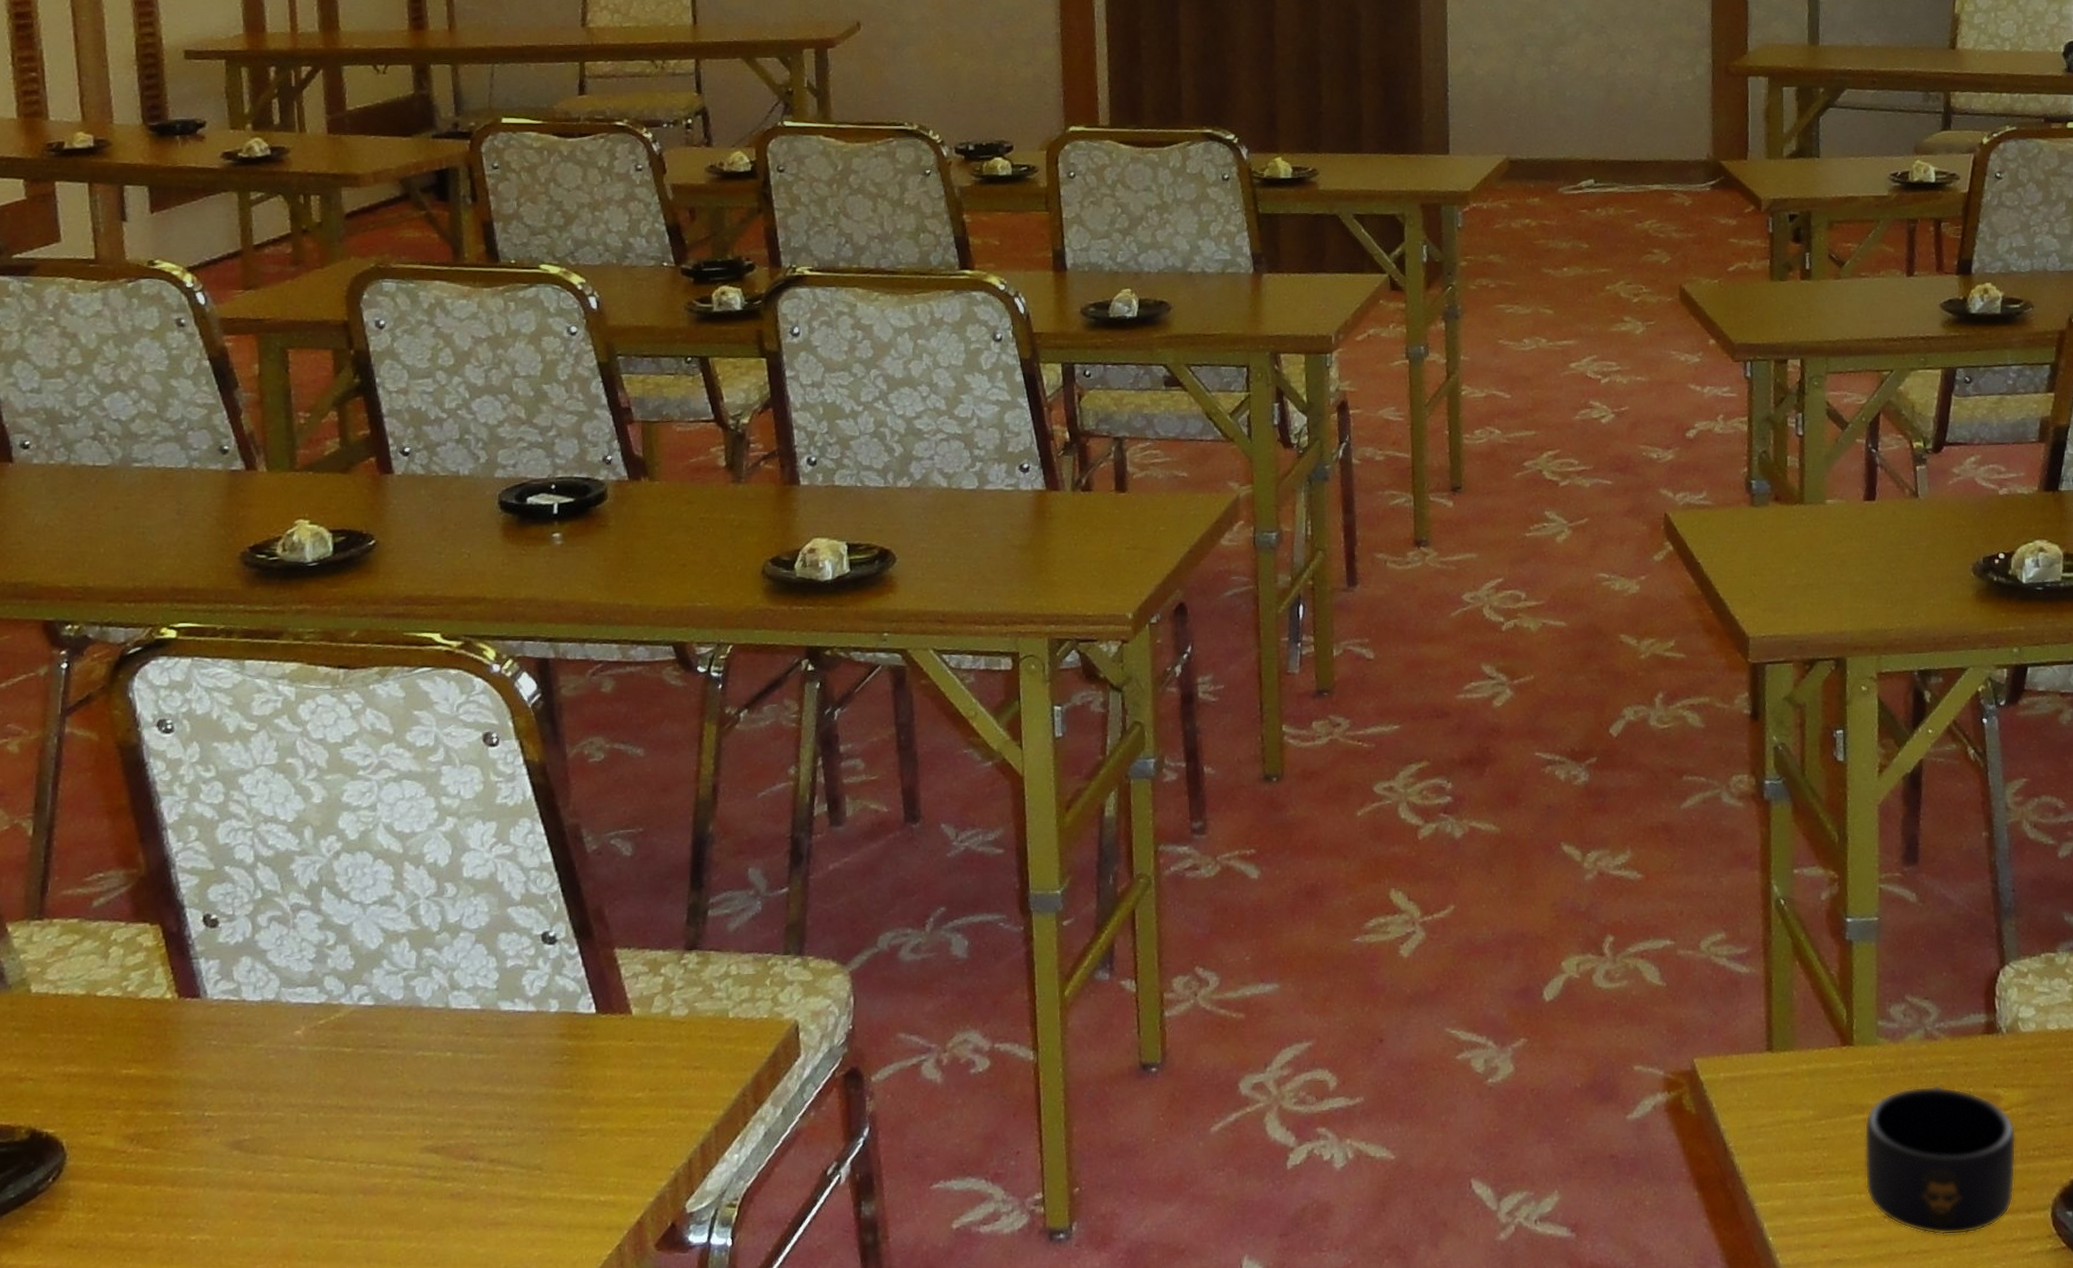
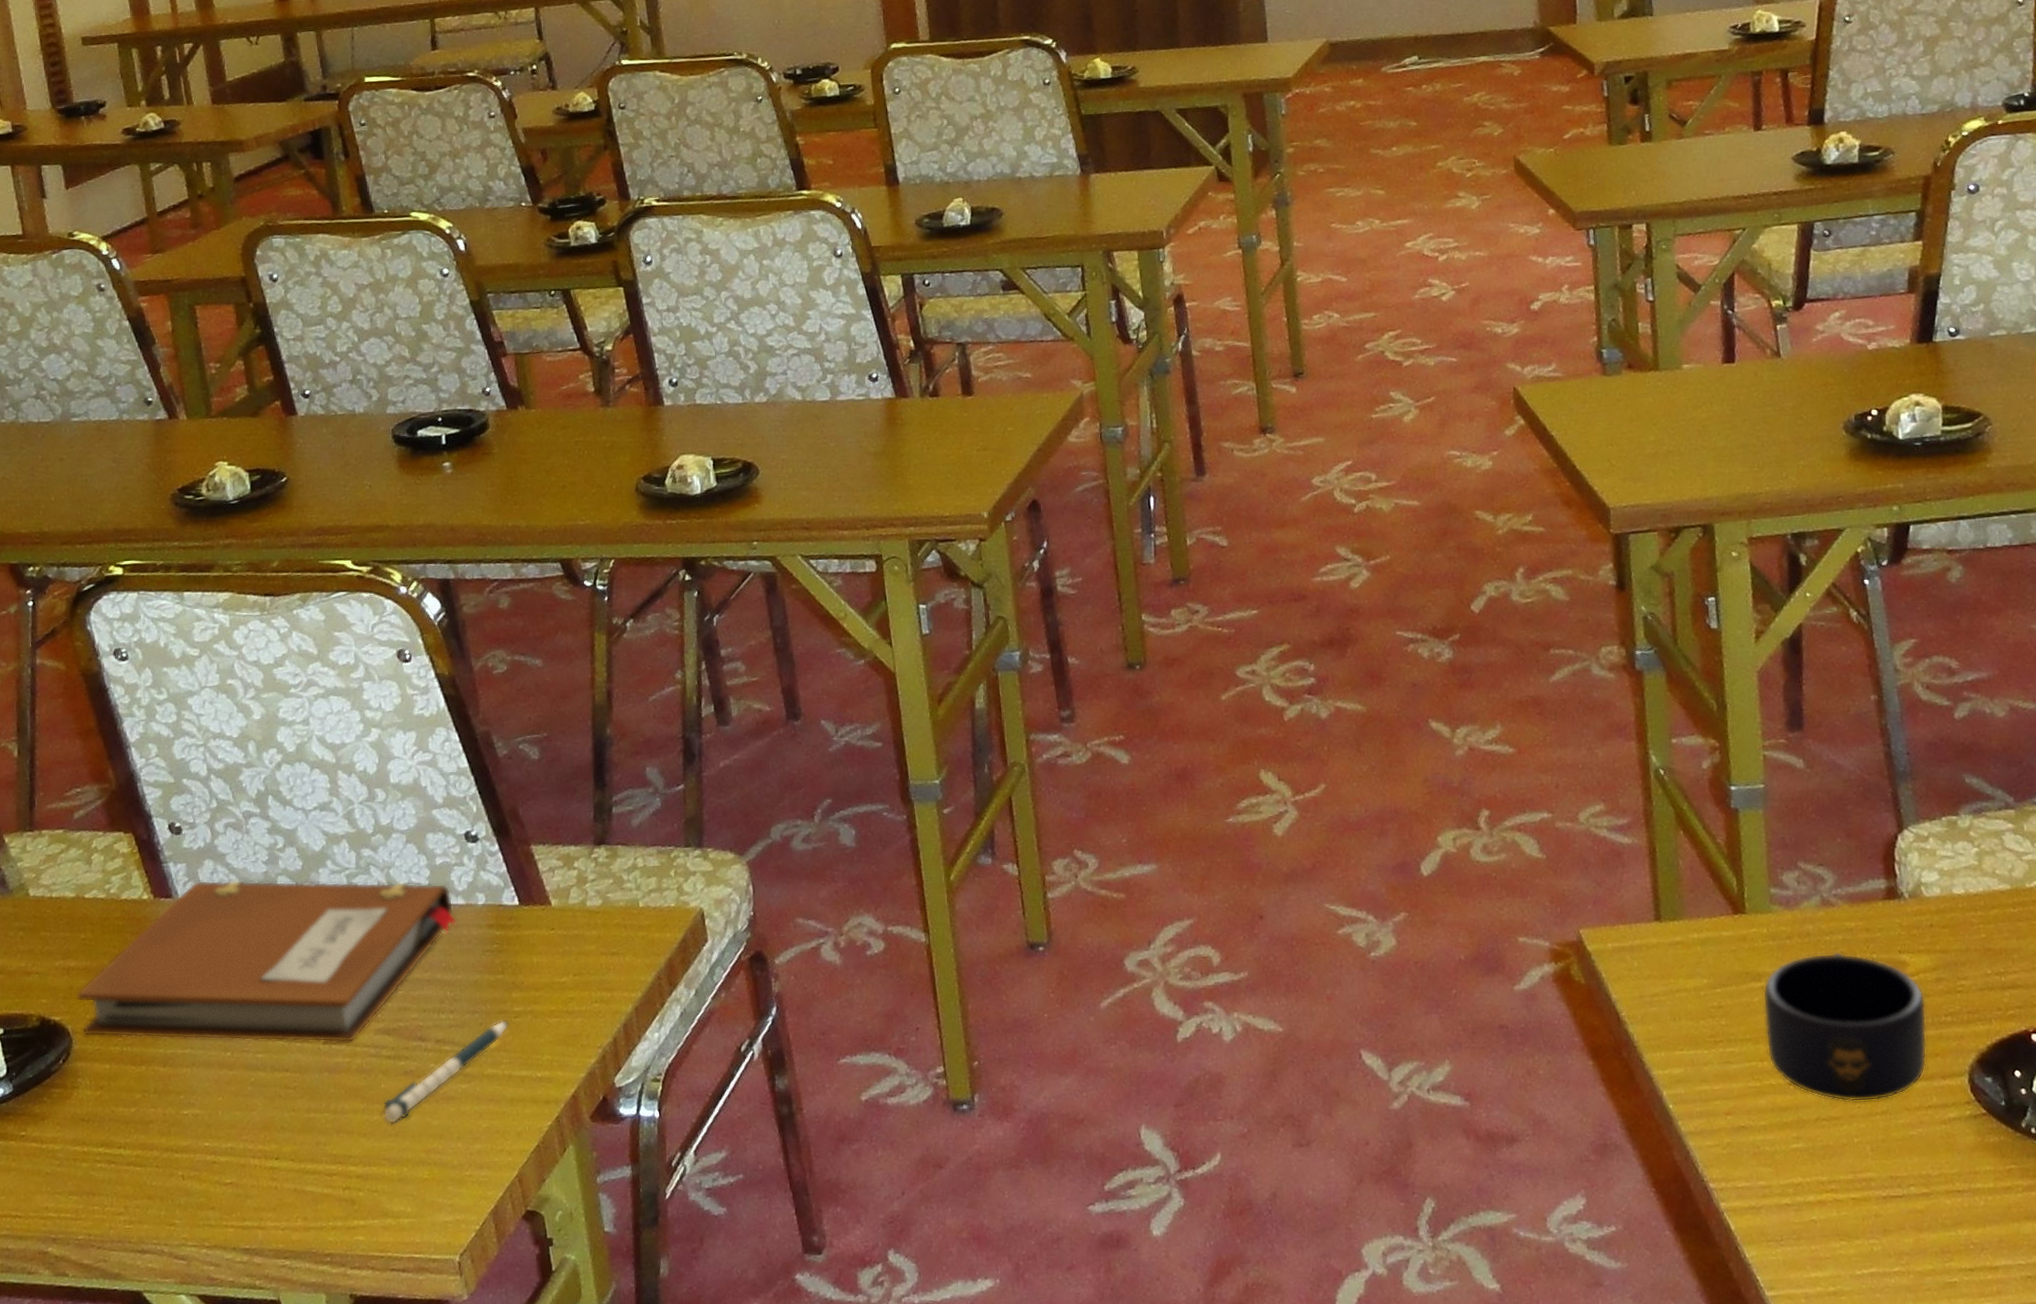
notebook: none [75,979,525,1162] -> present [75,880,457,1043]
pen: none [422,1137,574,1252] -> present [383,1019,510,1124]

